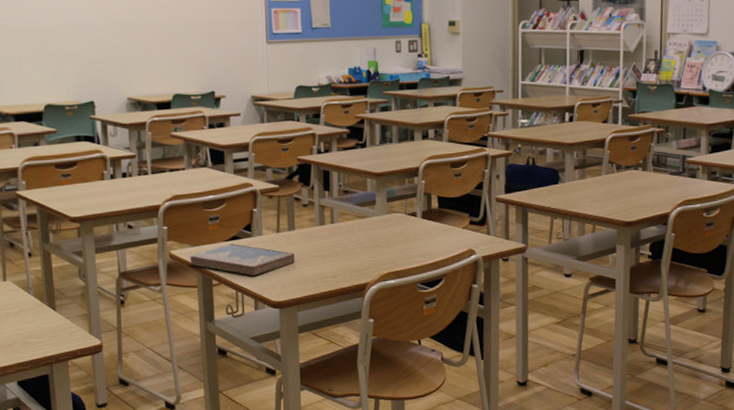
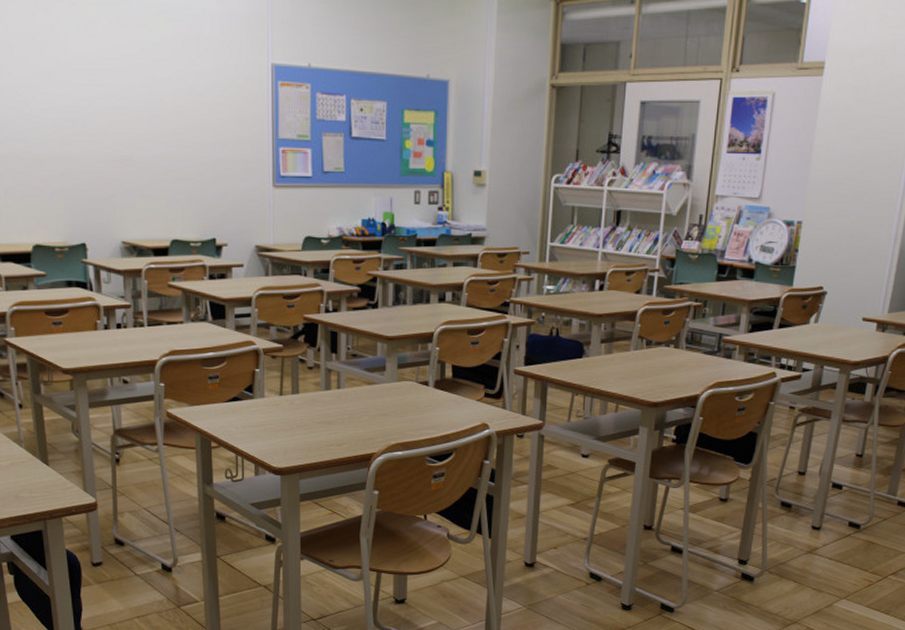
hardcover book: present [188,244,295,276] -> none [186,405,298,440]

